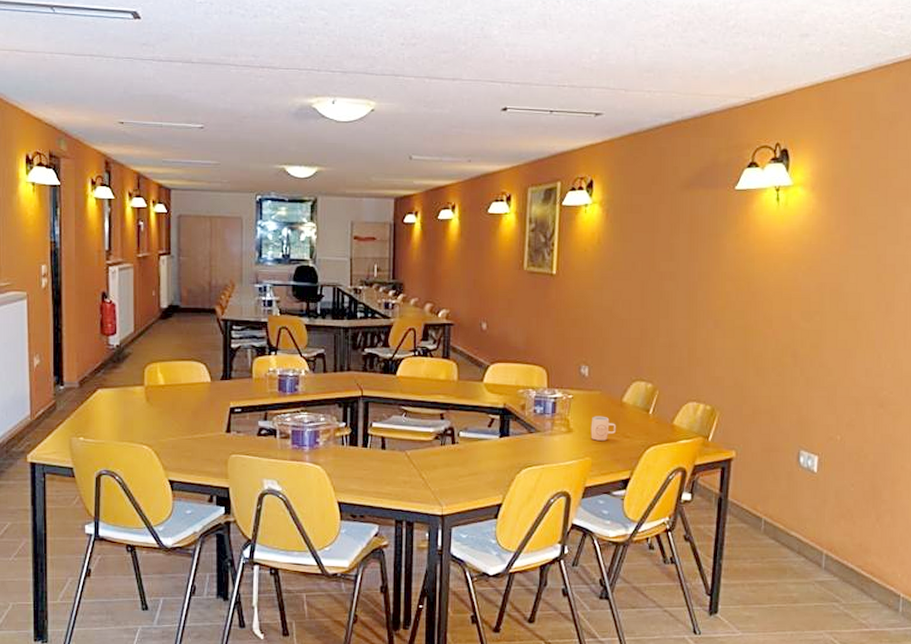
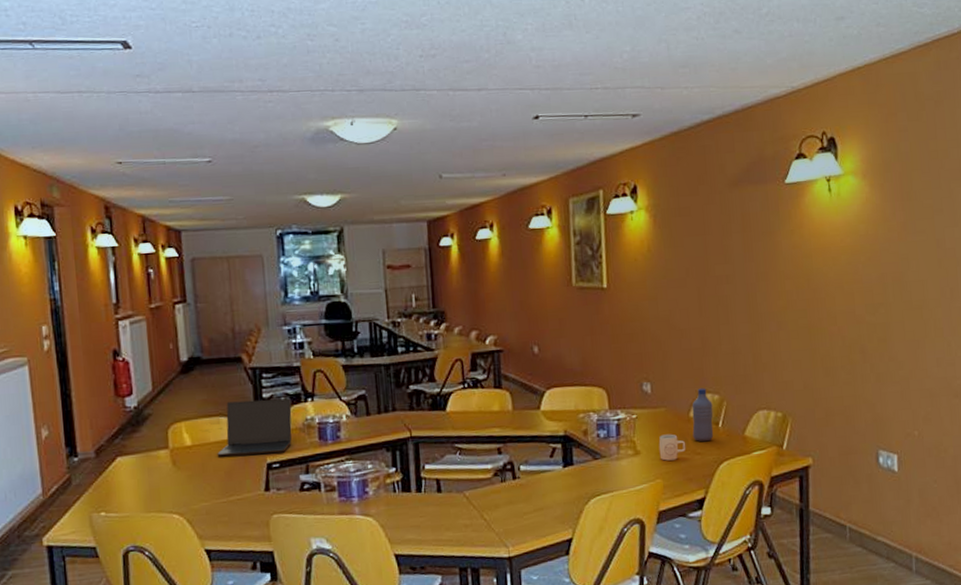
laptop: none [186,349,256,399] -> present [217,398,292,457]
water bottle: none [624,376,645,427] -> present [692,388,714,442]

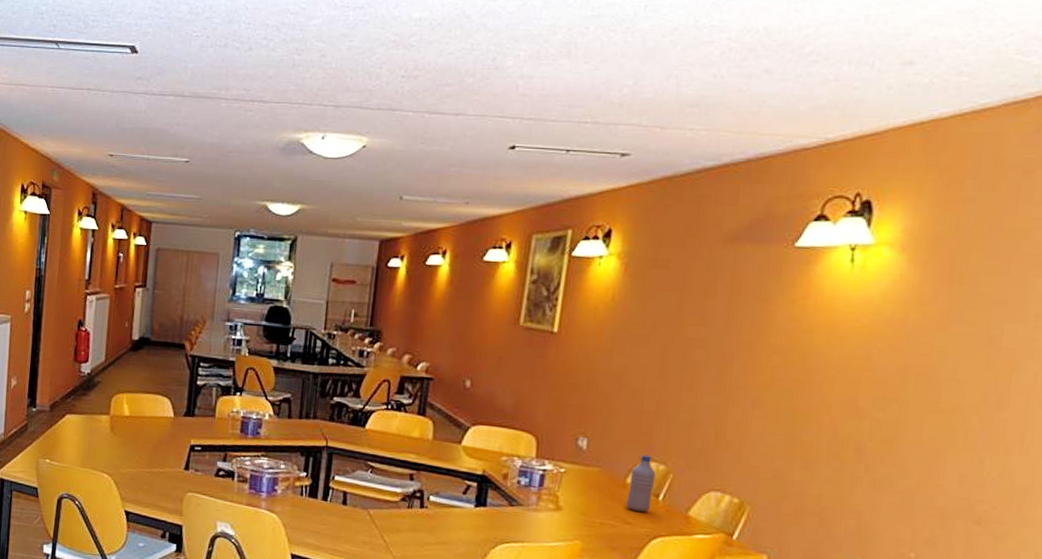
laptop: present [217,398,292,457] -> none [149,383,221,438]
mug: present [658,434,686,461] -> none [583,495,616,525]

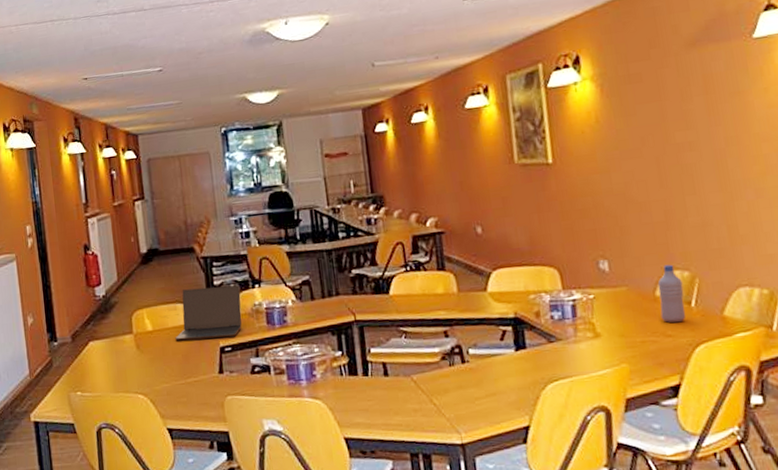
laptop: none [149,383,221,438] -> present [175,285,242,342]

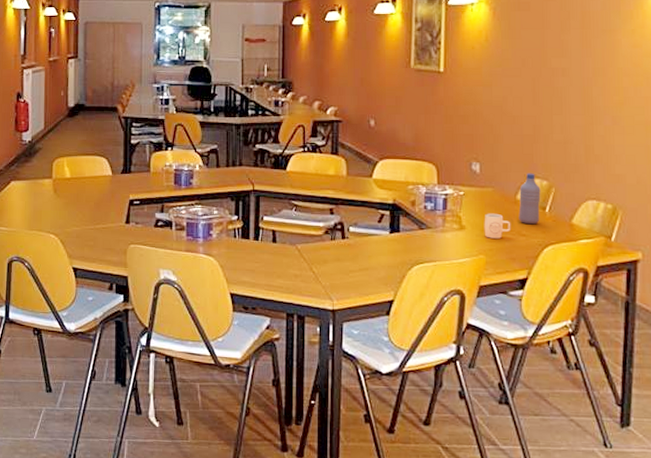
laptop: present [175,285,242,342] -> none [90,144,154,192]
mug: none [621,315,654,344] -> present [484,213,511,239]

